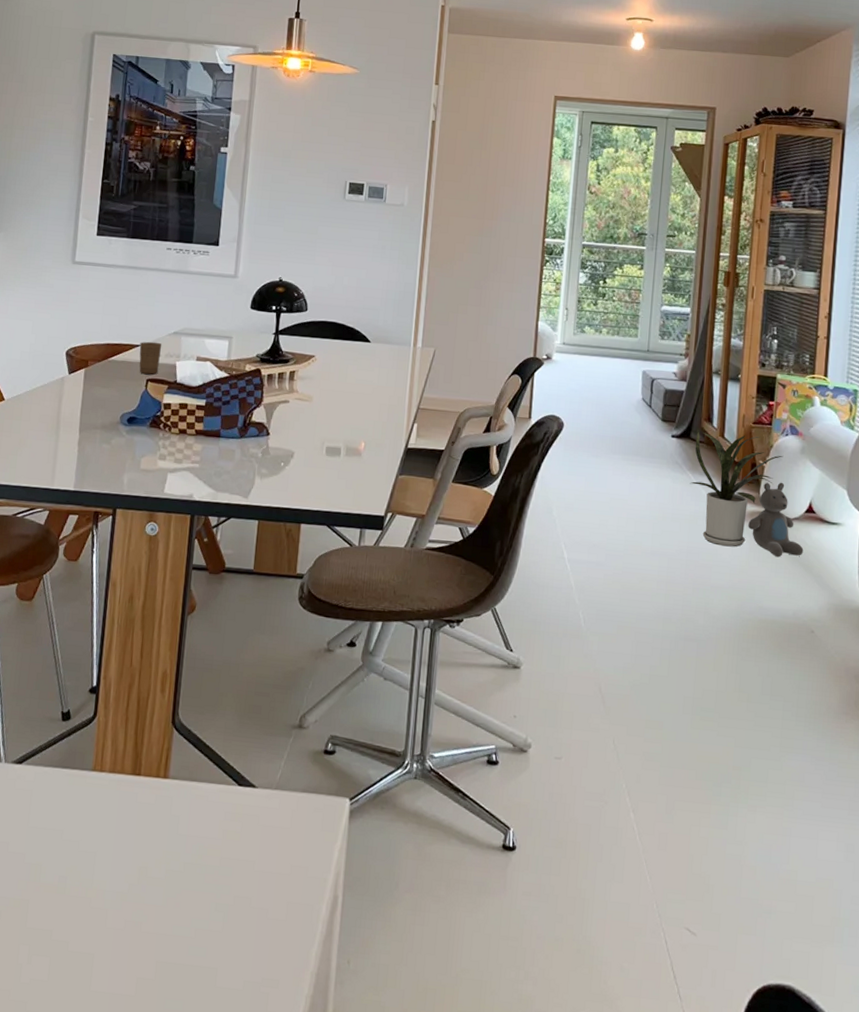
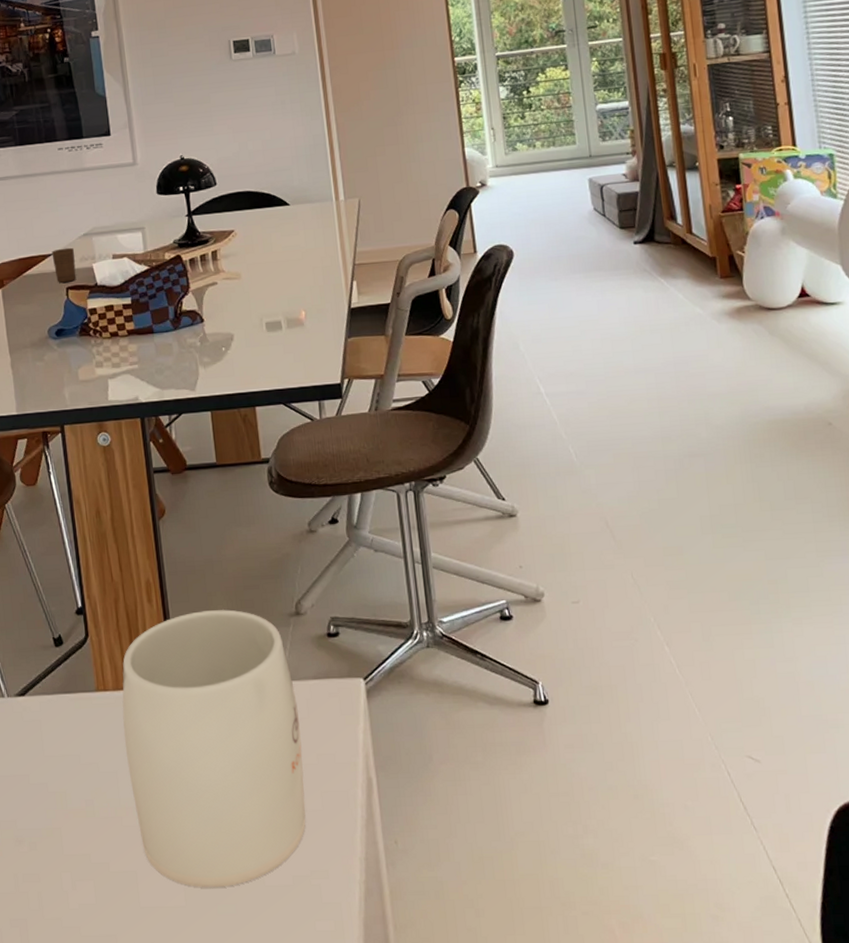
mug: none [105,709,283,982] -> present [122,609,306,888]
house plant: present [690,429,784,547] -> none [661,224,763,350]
stuffed animal: present [748,482,804,558] -> none [736,269,804,351]

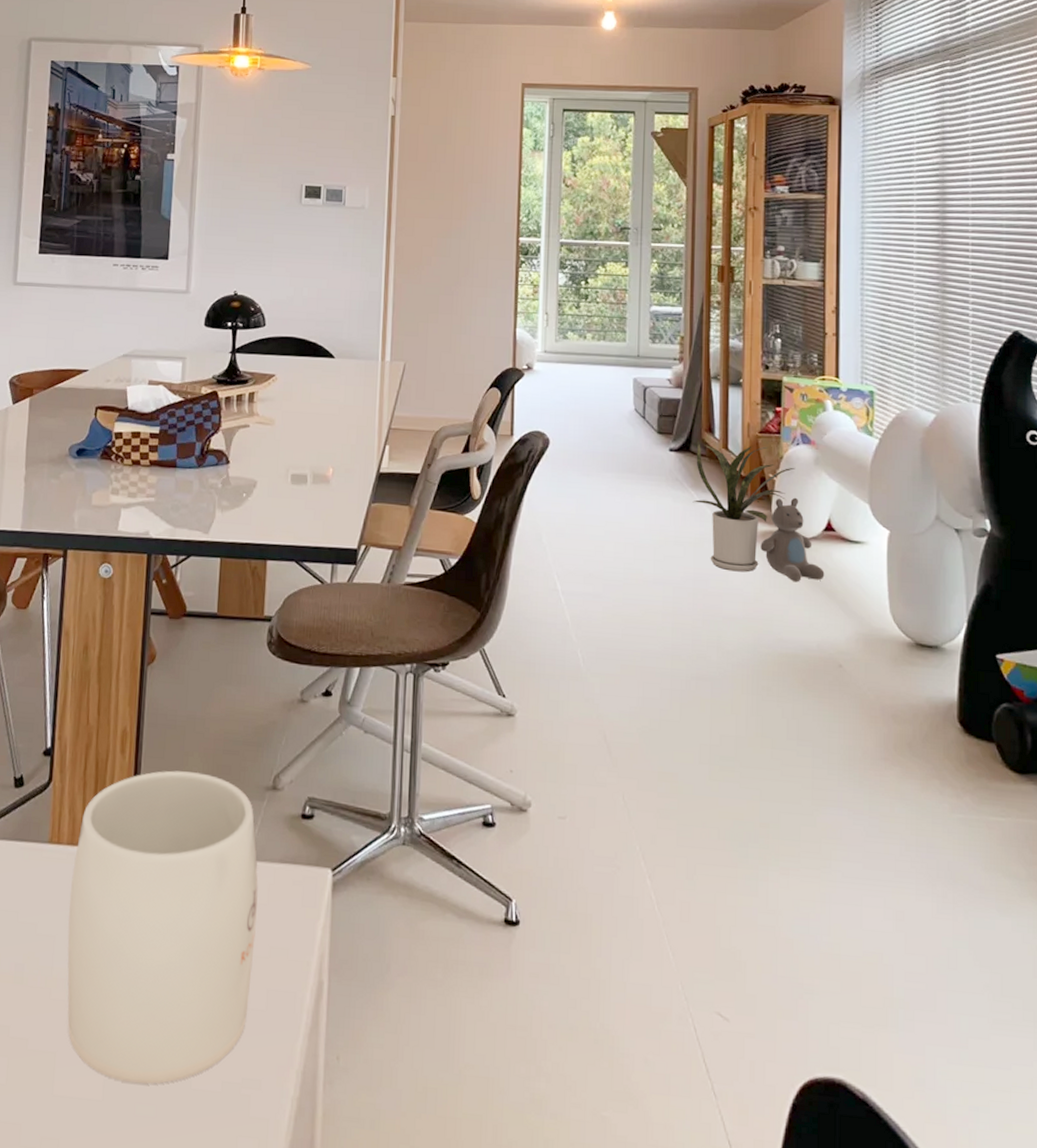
cup: present [51,247,77,283] -> none [87,365,110,402]
house plant: none [661,224,763,350] -> present [692,441,796,572]
stuffed animal: none [736,269,804,351] -> present [760,497,825,583]

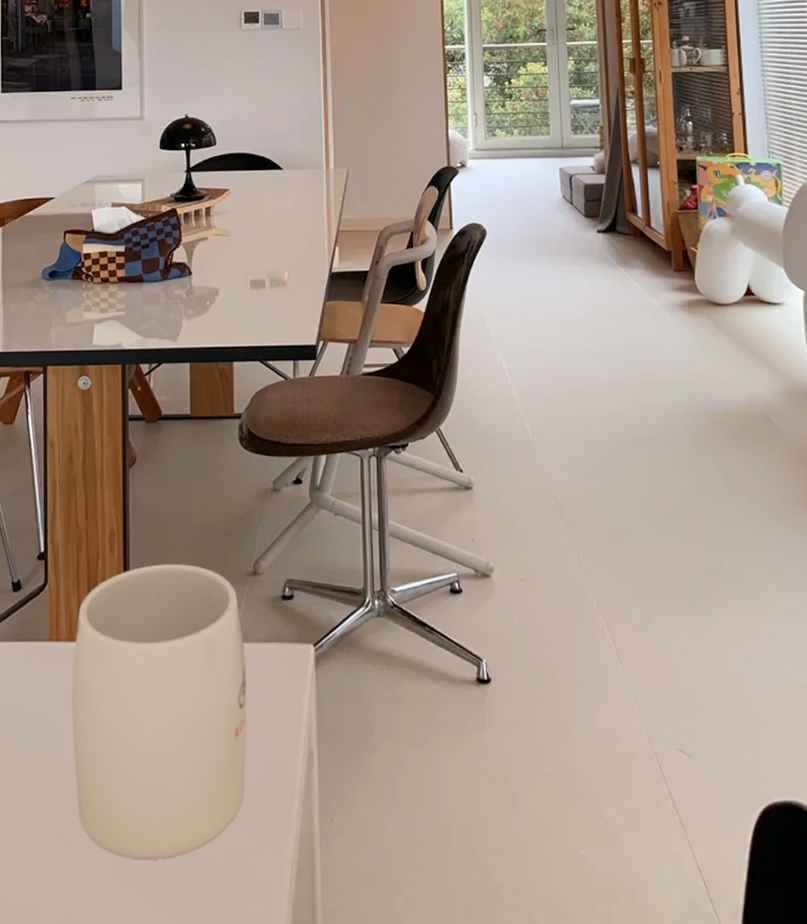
house plant: present [692,441,796,572] -> none [622,221,714,340]
stuffed animal: present [760,497,825,583] -> none [687,267,748,345]

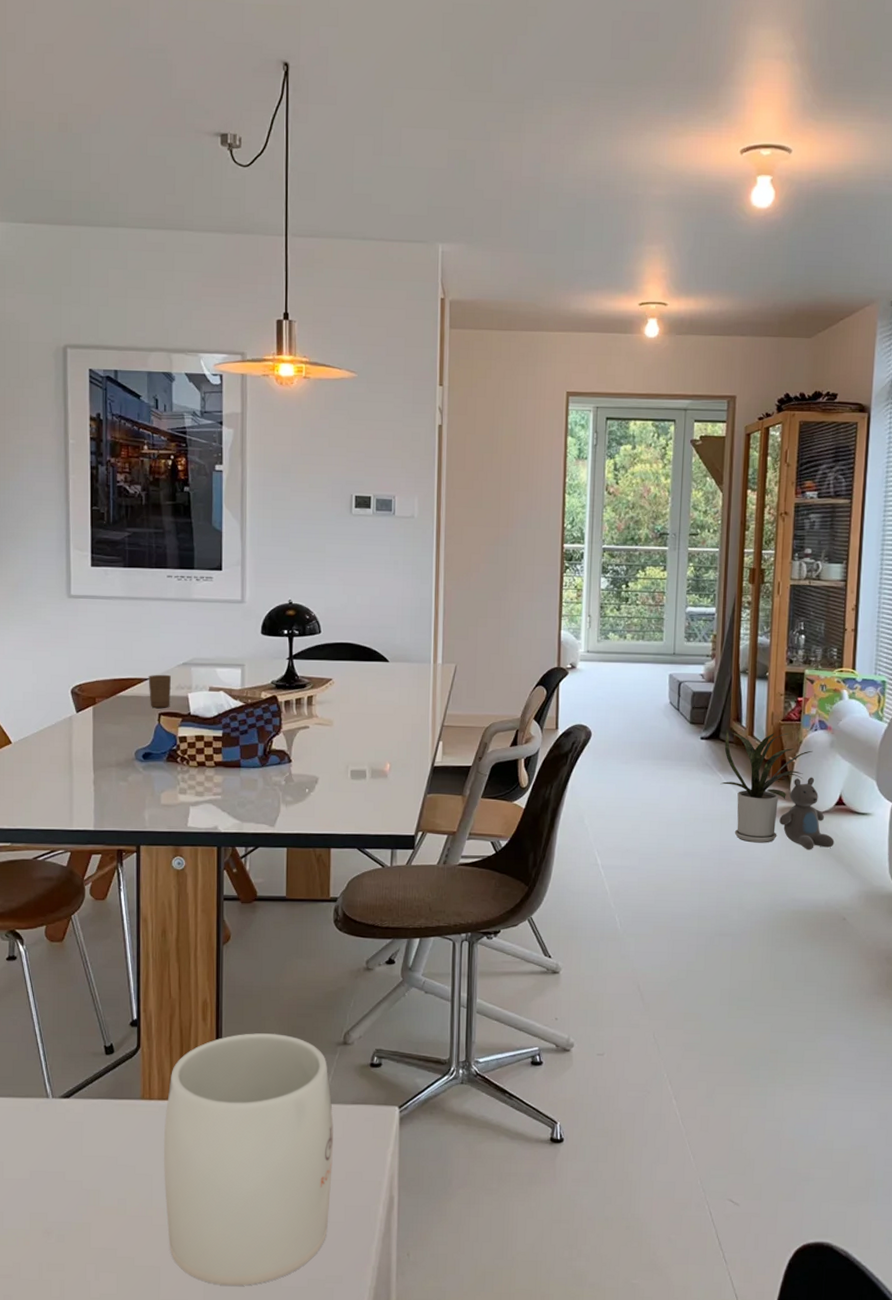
cup: none [54,193,75,226] -> present [148,674,171,708]
house plant: none [622,221,714,340] -> present [720,729,813,843]
stuffed animal: none [687,267,748,345] -> present [779,777,835,850]

